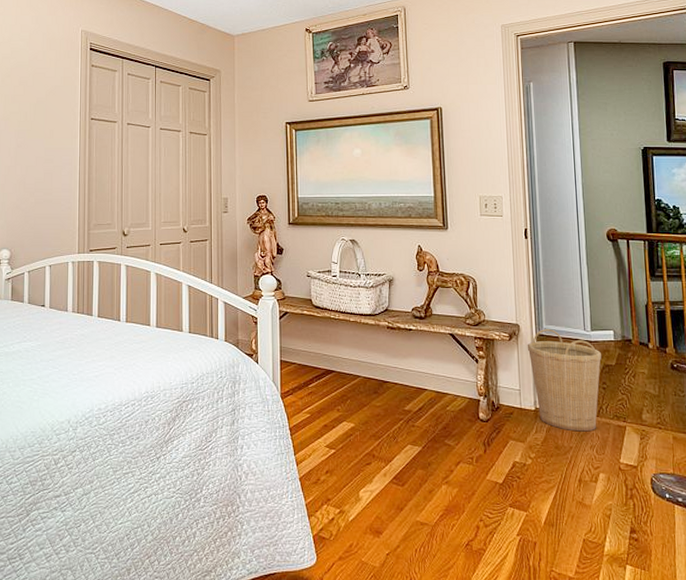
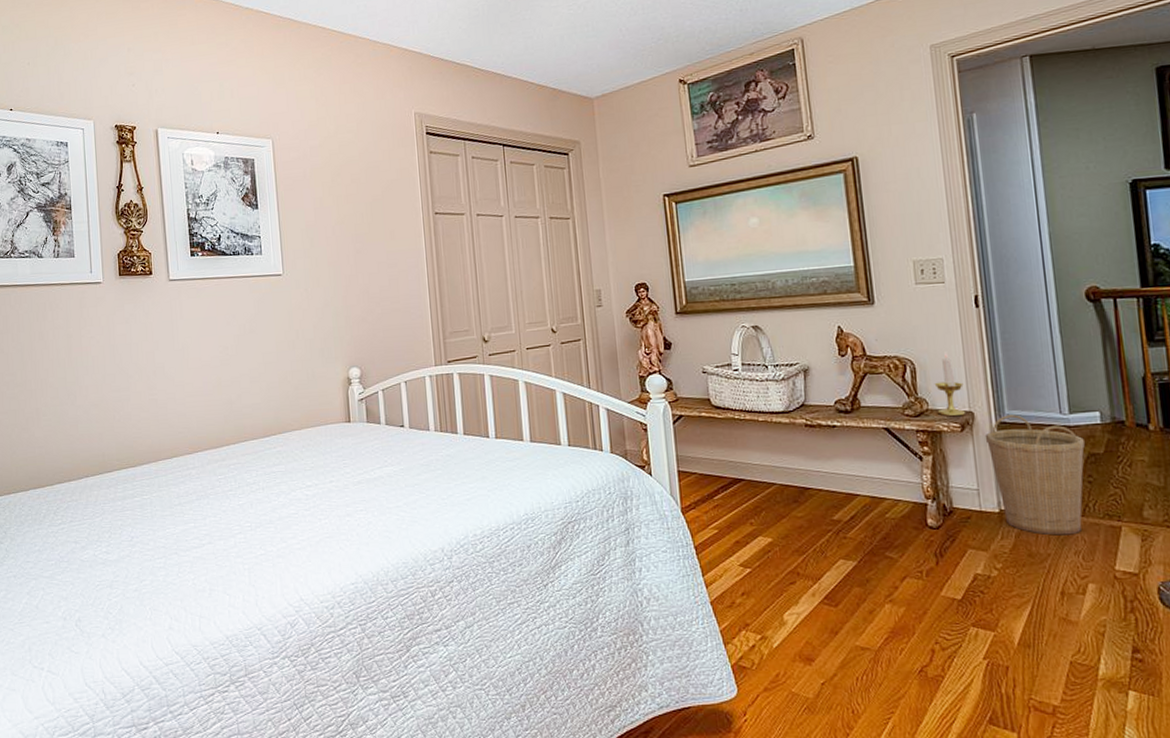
candlestick: none [490,273,514,328] -> present [934,351,966,417]

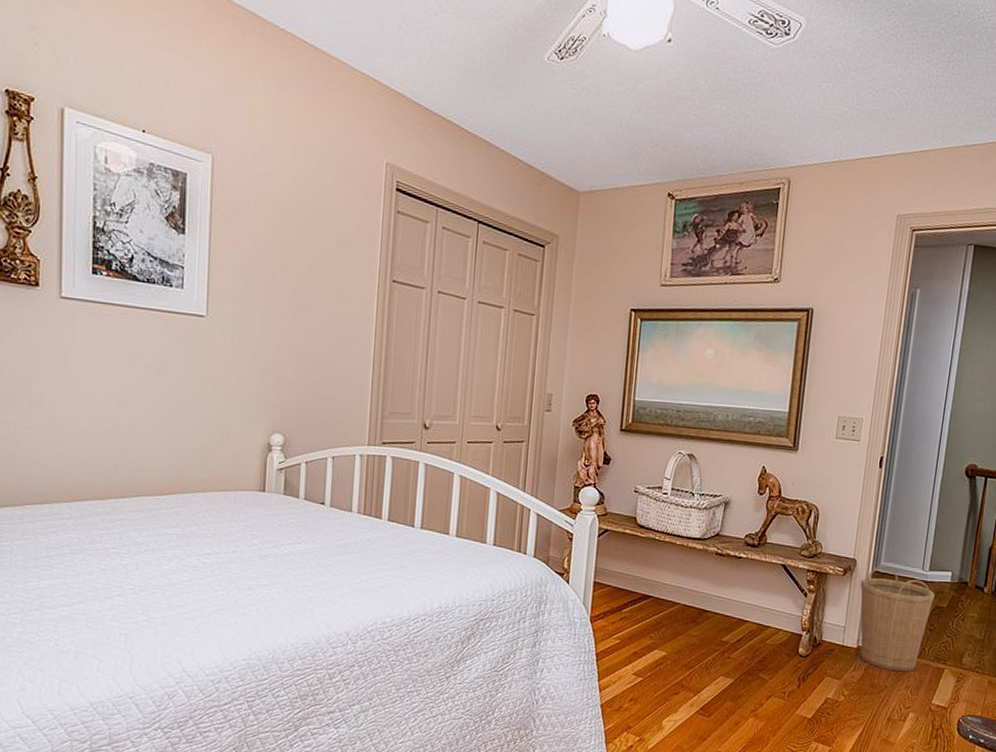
candlestick: present [934,351,966,417] -> none [827,503,854,562]

